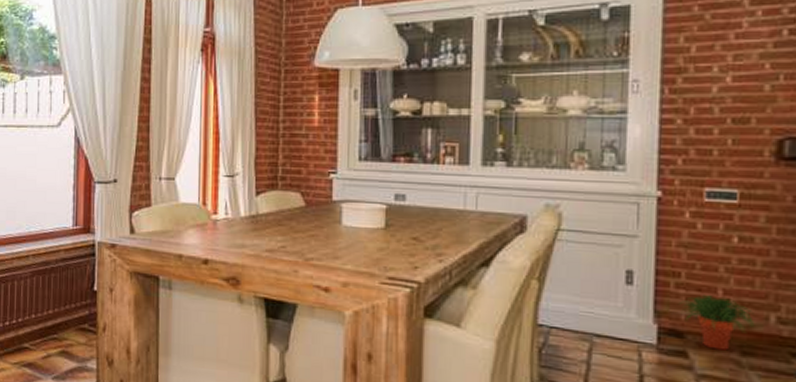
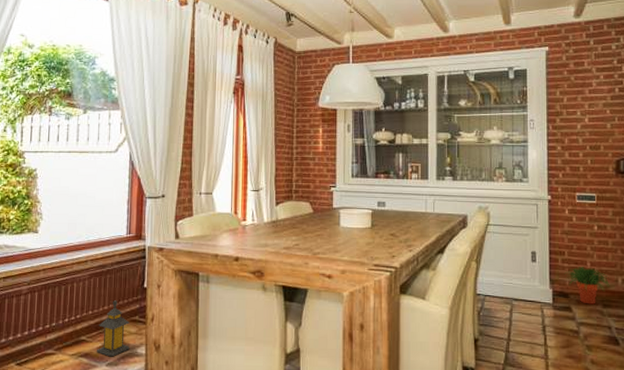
lantern: none [41,304,79,370] -> present [97,300,130,357]

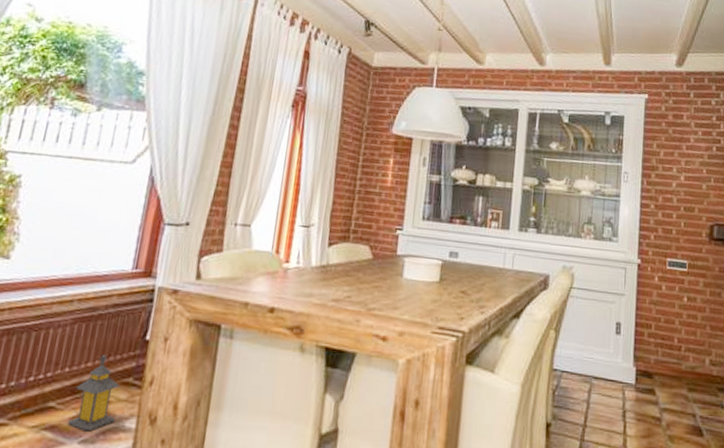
potted plant: present [564,267,610,305] -> none [649,343,697,388]

